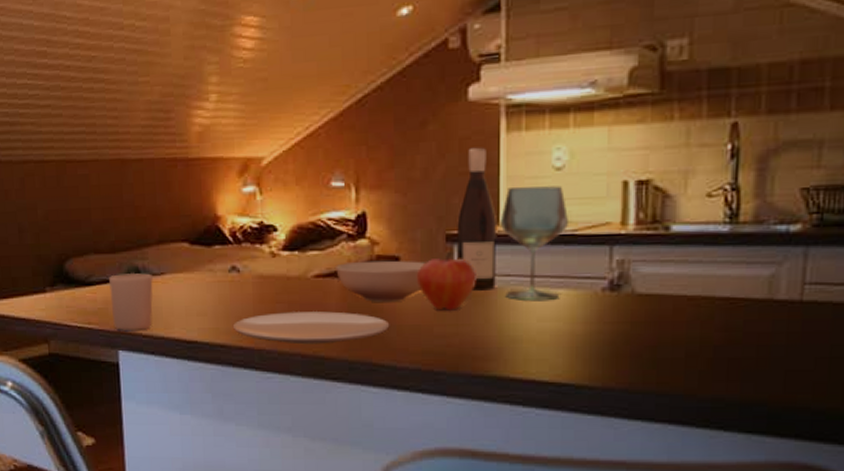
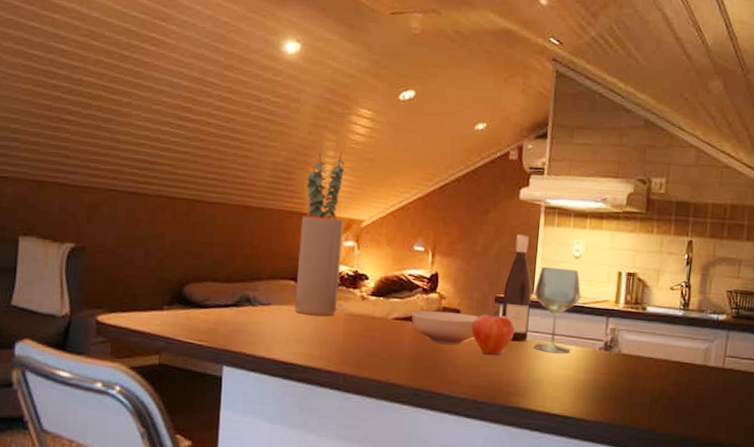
mug: present [109,273,154,330] -> none [221,301,261,350]
vase: none [187,75,243,282] -> present [294,152,345,316]
plate: present [232,311,390,345] -> none [323,345,448,374]

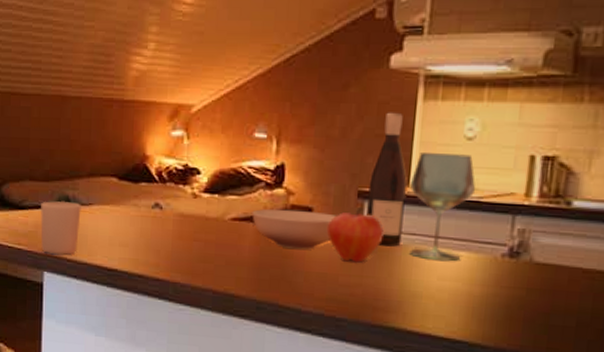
mug: none [221,301,261,350] -> present [40,201,81,255]
vase: present [294,152,345,316] -> none [117,26,171,217]

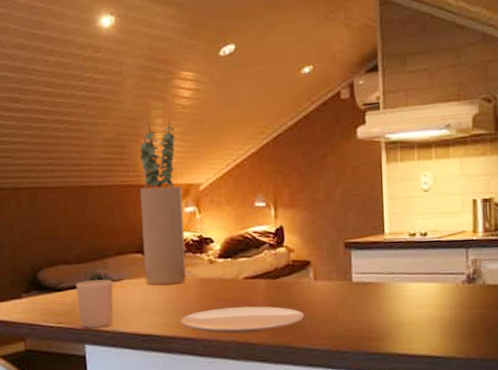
vase: none [117,26,171,217] -> present [139,118,187,285]
plate: none [151,250,299,283] -> present [179,306,305,334]
bowl: present [252,209,336,249] -> none [261,264,330,297]
fruit: present [326,206,384,262] -> none [323,255,369,303]
bottle: present [367,112,407,247] -> none [353,174,384,286]
wine glass: present [409,153,475,262] -> none [385,203,435,293]

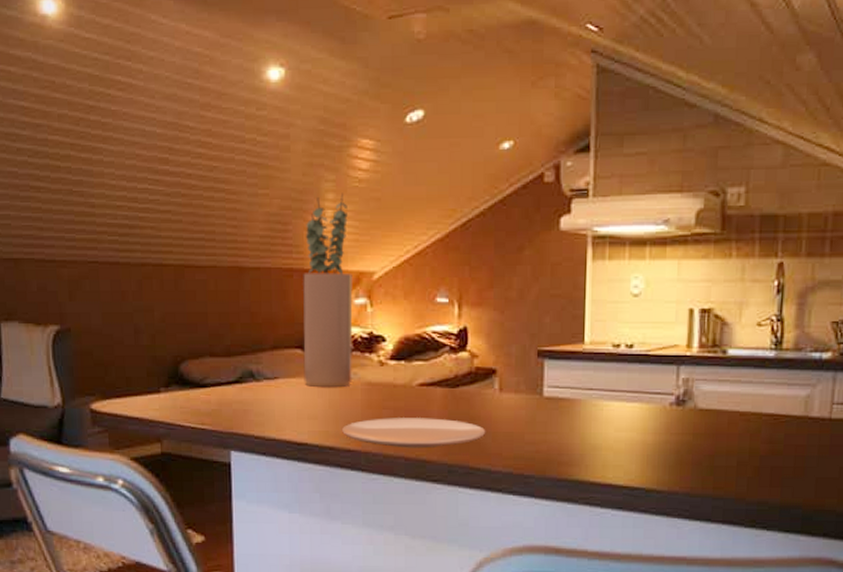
mug: present [76,279,114,328] -> none [224,377,267,432]

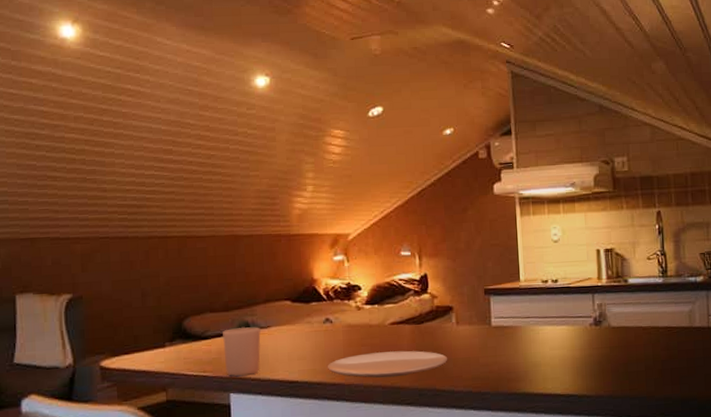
mug: none [224,377,267,432] -> present [223,327,261,376]
vase: present [303,193,353,387] -> none [289,172,335,332]

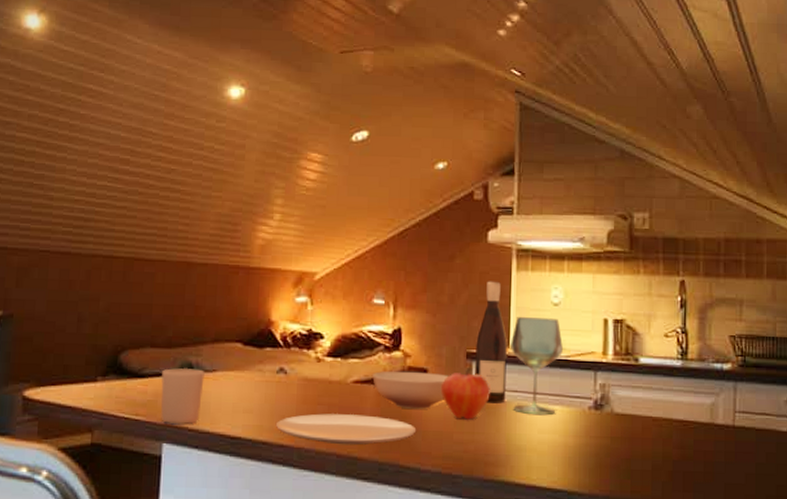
bowl: none [406,309,471,342] -> present [372,371,449,409]
fruit: none [465,301,507,346] -> present [440,367,490,420]
bottle: none [491,226,520,330] -> present [475,281,507,404]
wine glass: none [521,253,565,336] -> present [511,317,563,416]

